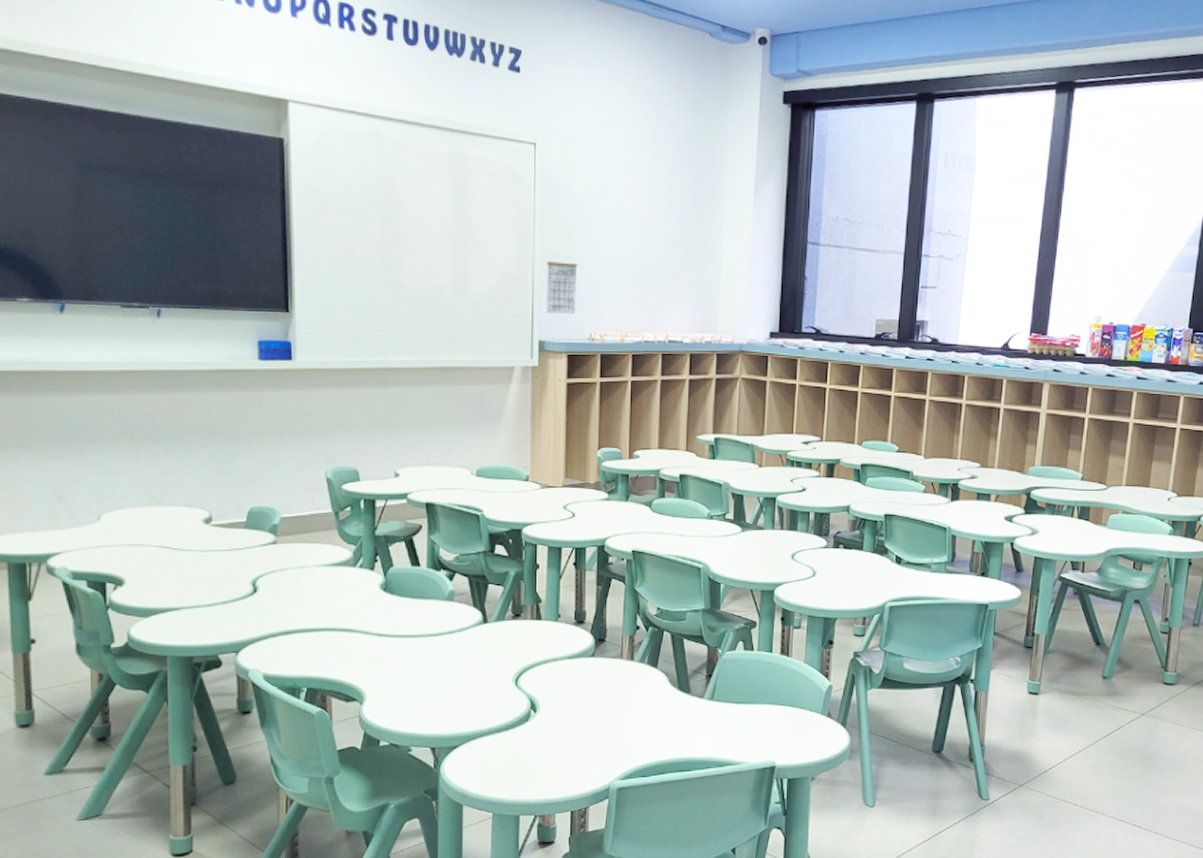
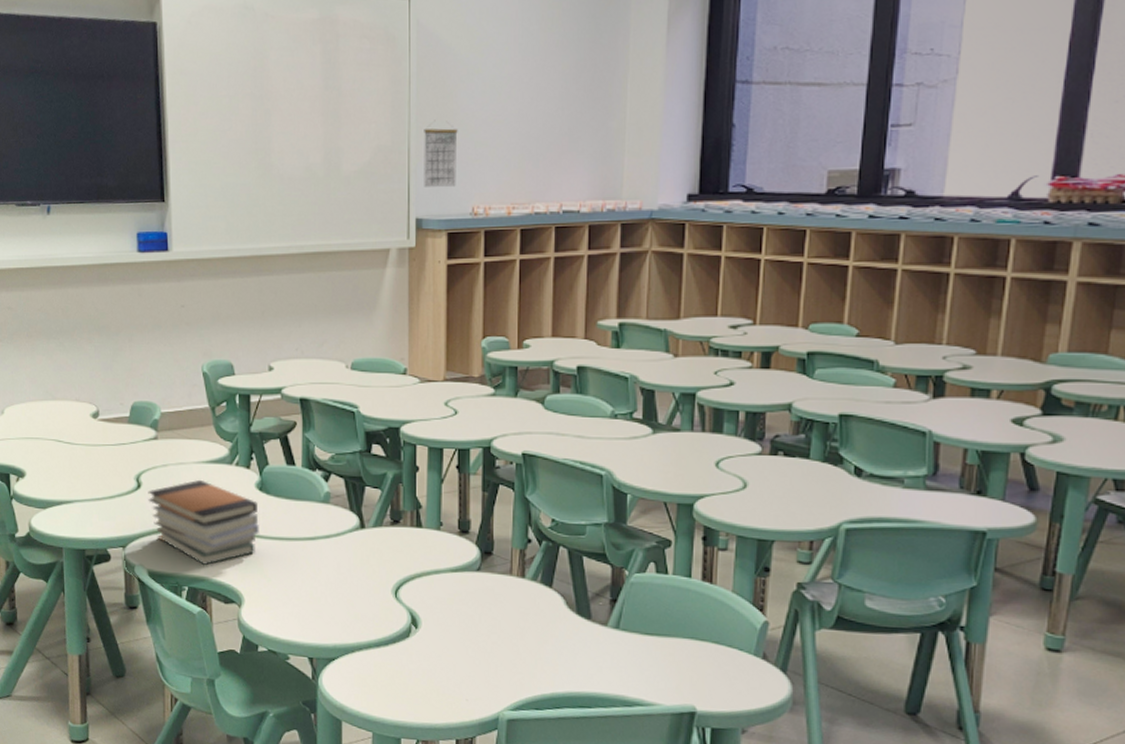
book stack: none [265,582,382,665] -> present [148,479,259,565]

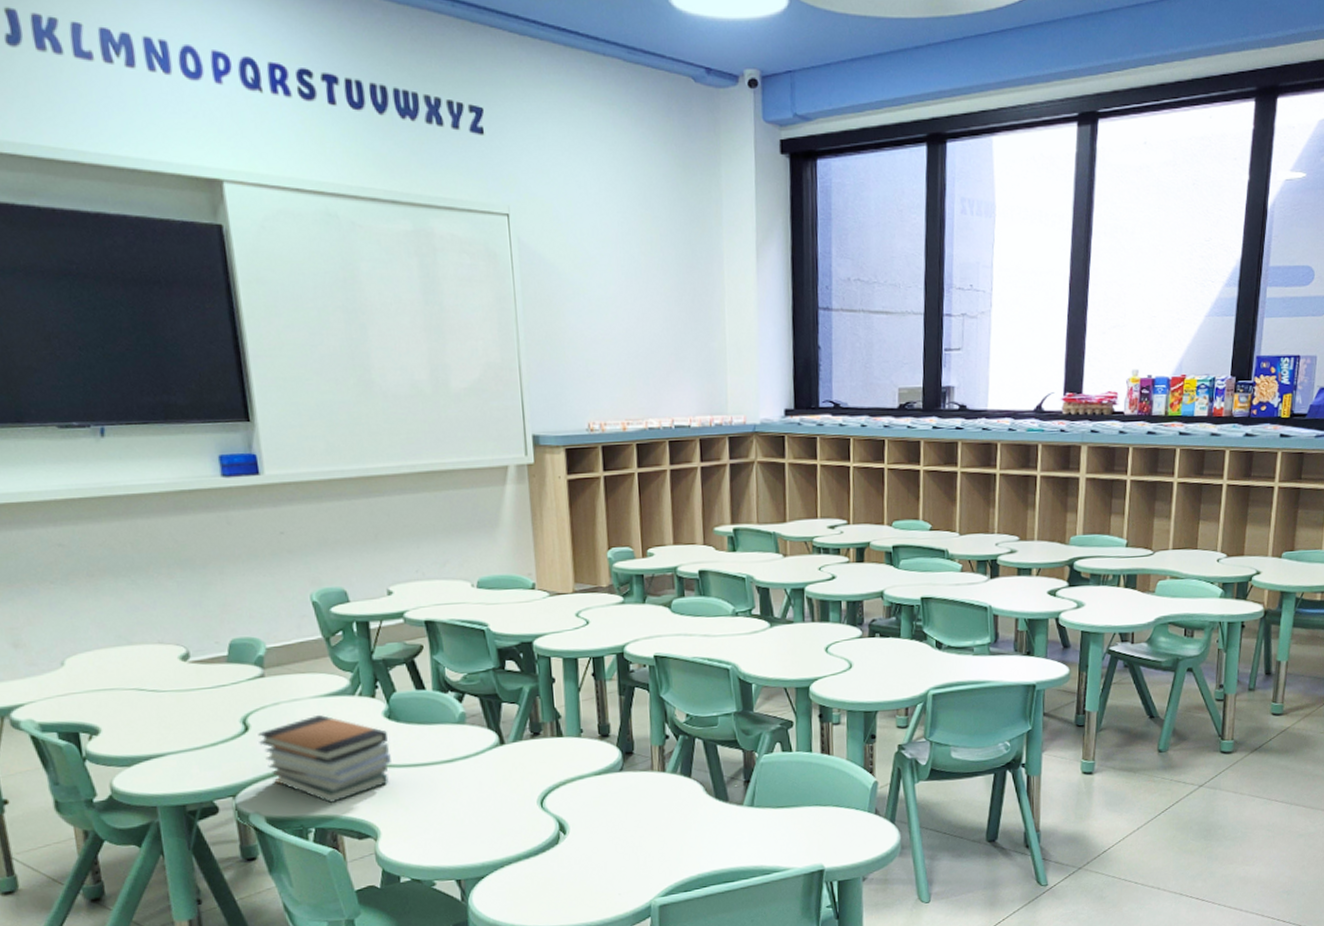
calendar: present [424,120,458,188] -> none [533,337,571,405]

